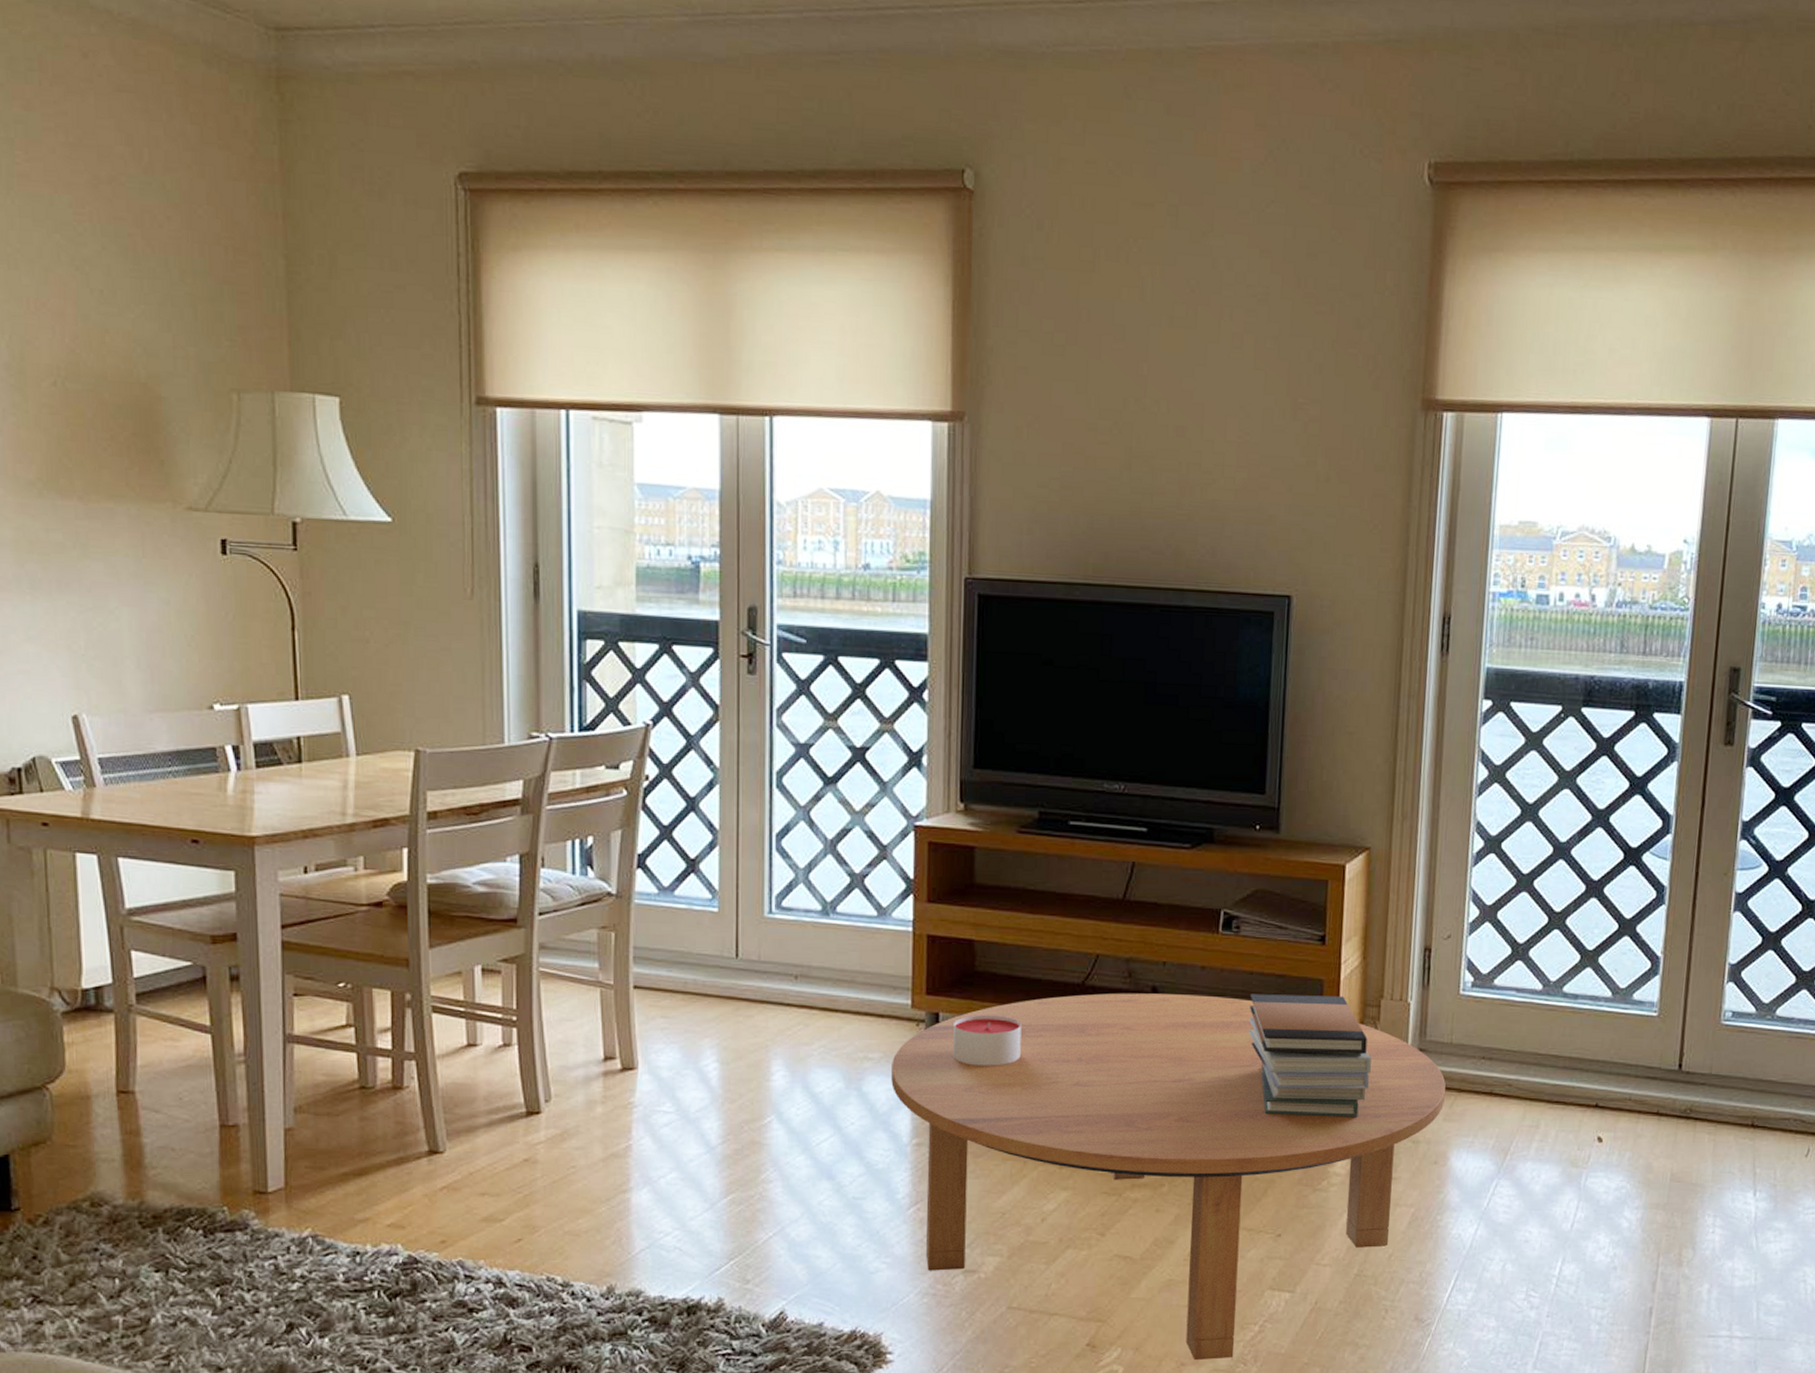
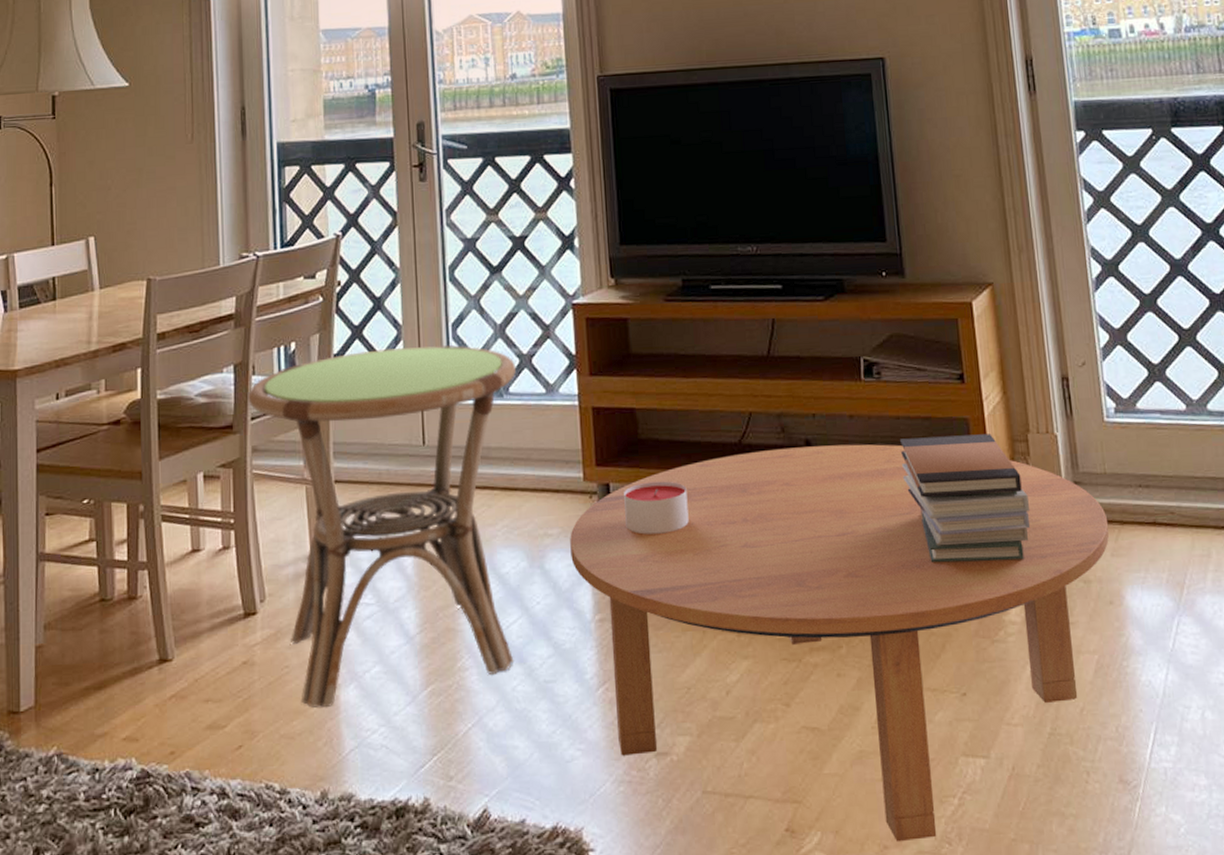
side table: none [536,853,846,1209] -> present [248,344,517,708]

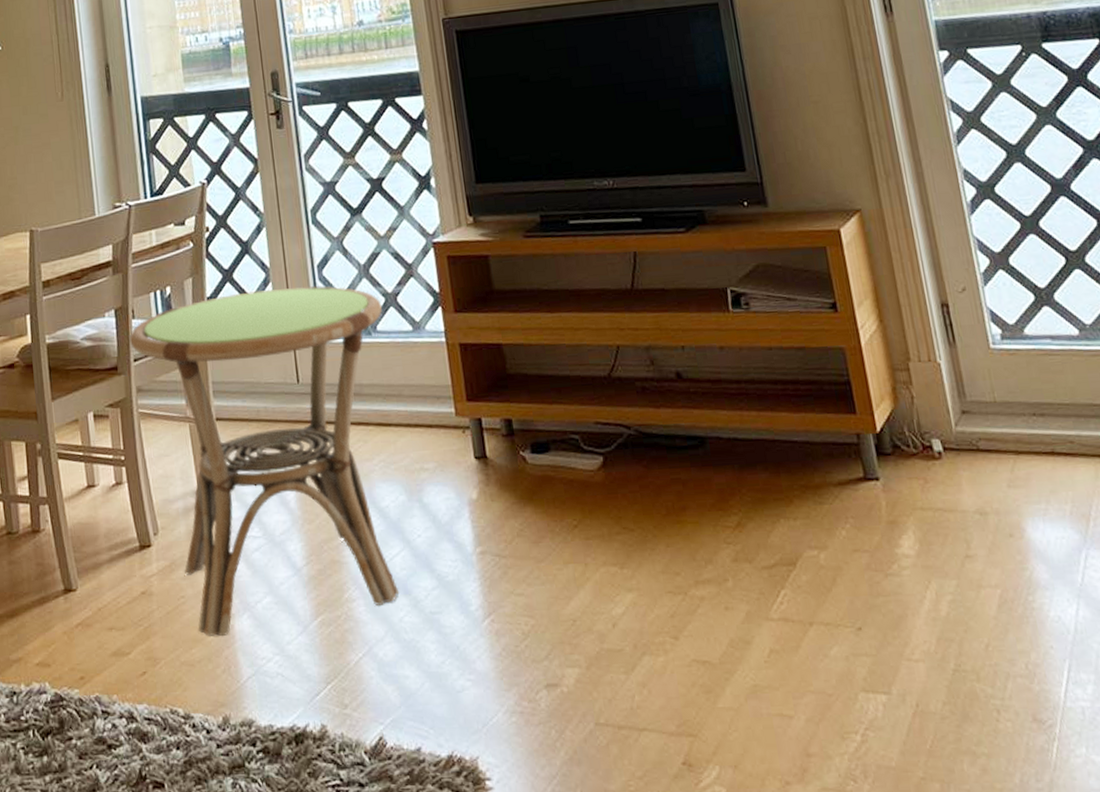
coffee table: present [570,444,1109,843] -> none [446,375,1004,779]
candle: present [624,481,689,535] -> none [496,415,564,468]
book stack: present [900,434,1030,564] -> none [774,363,918,496]

